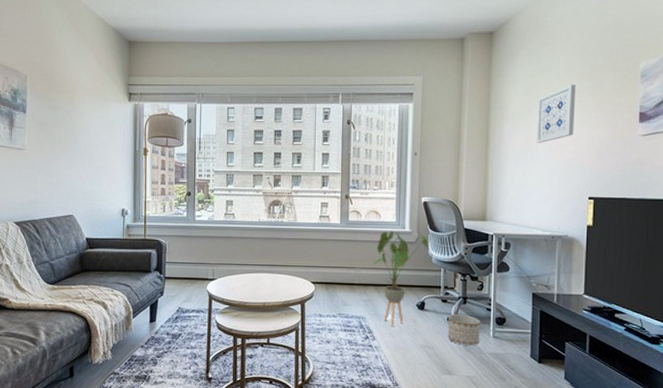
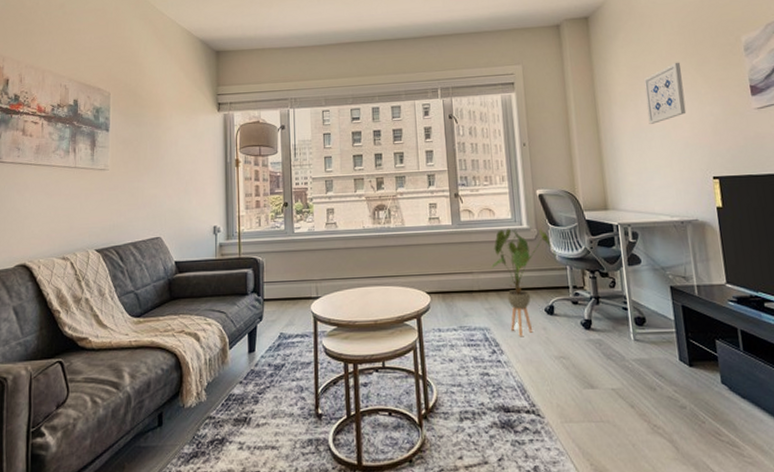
planter: present [448,314,480,346] -> none [582,316,621,352]

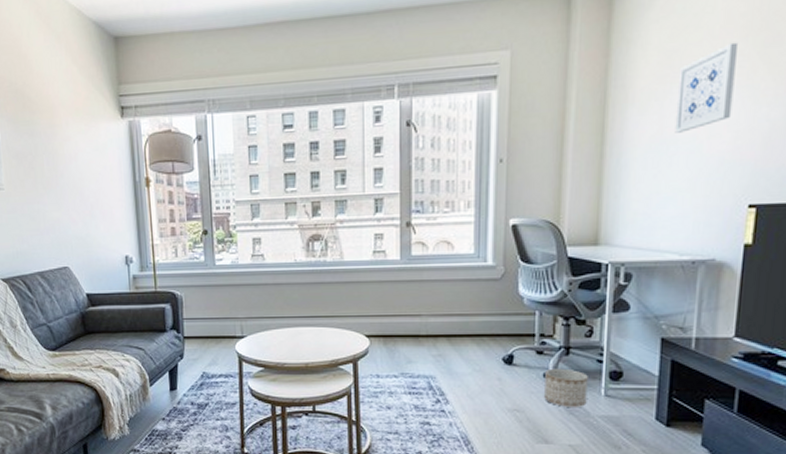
house plant: present [490,228,556,336] -> none [442,265,525,386]
planter: none [582,316,621,352] -> present [544,368,588,407]

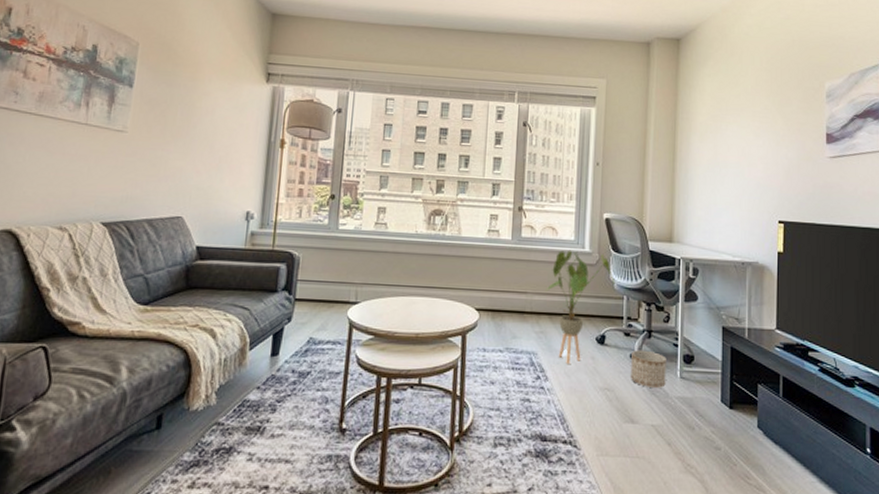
house plant: none [442,265,525,386] -> present [546,250,615,364]
wall art: present [675,42,739,133] -> none [725,99,764,160]

